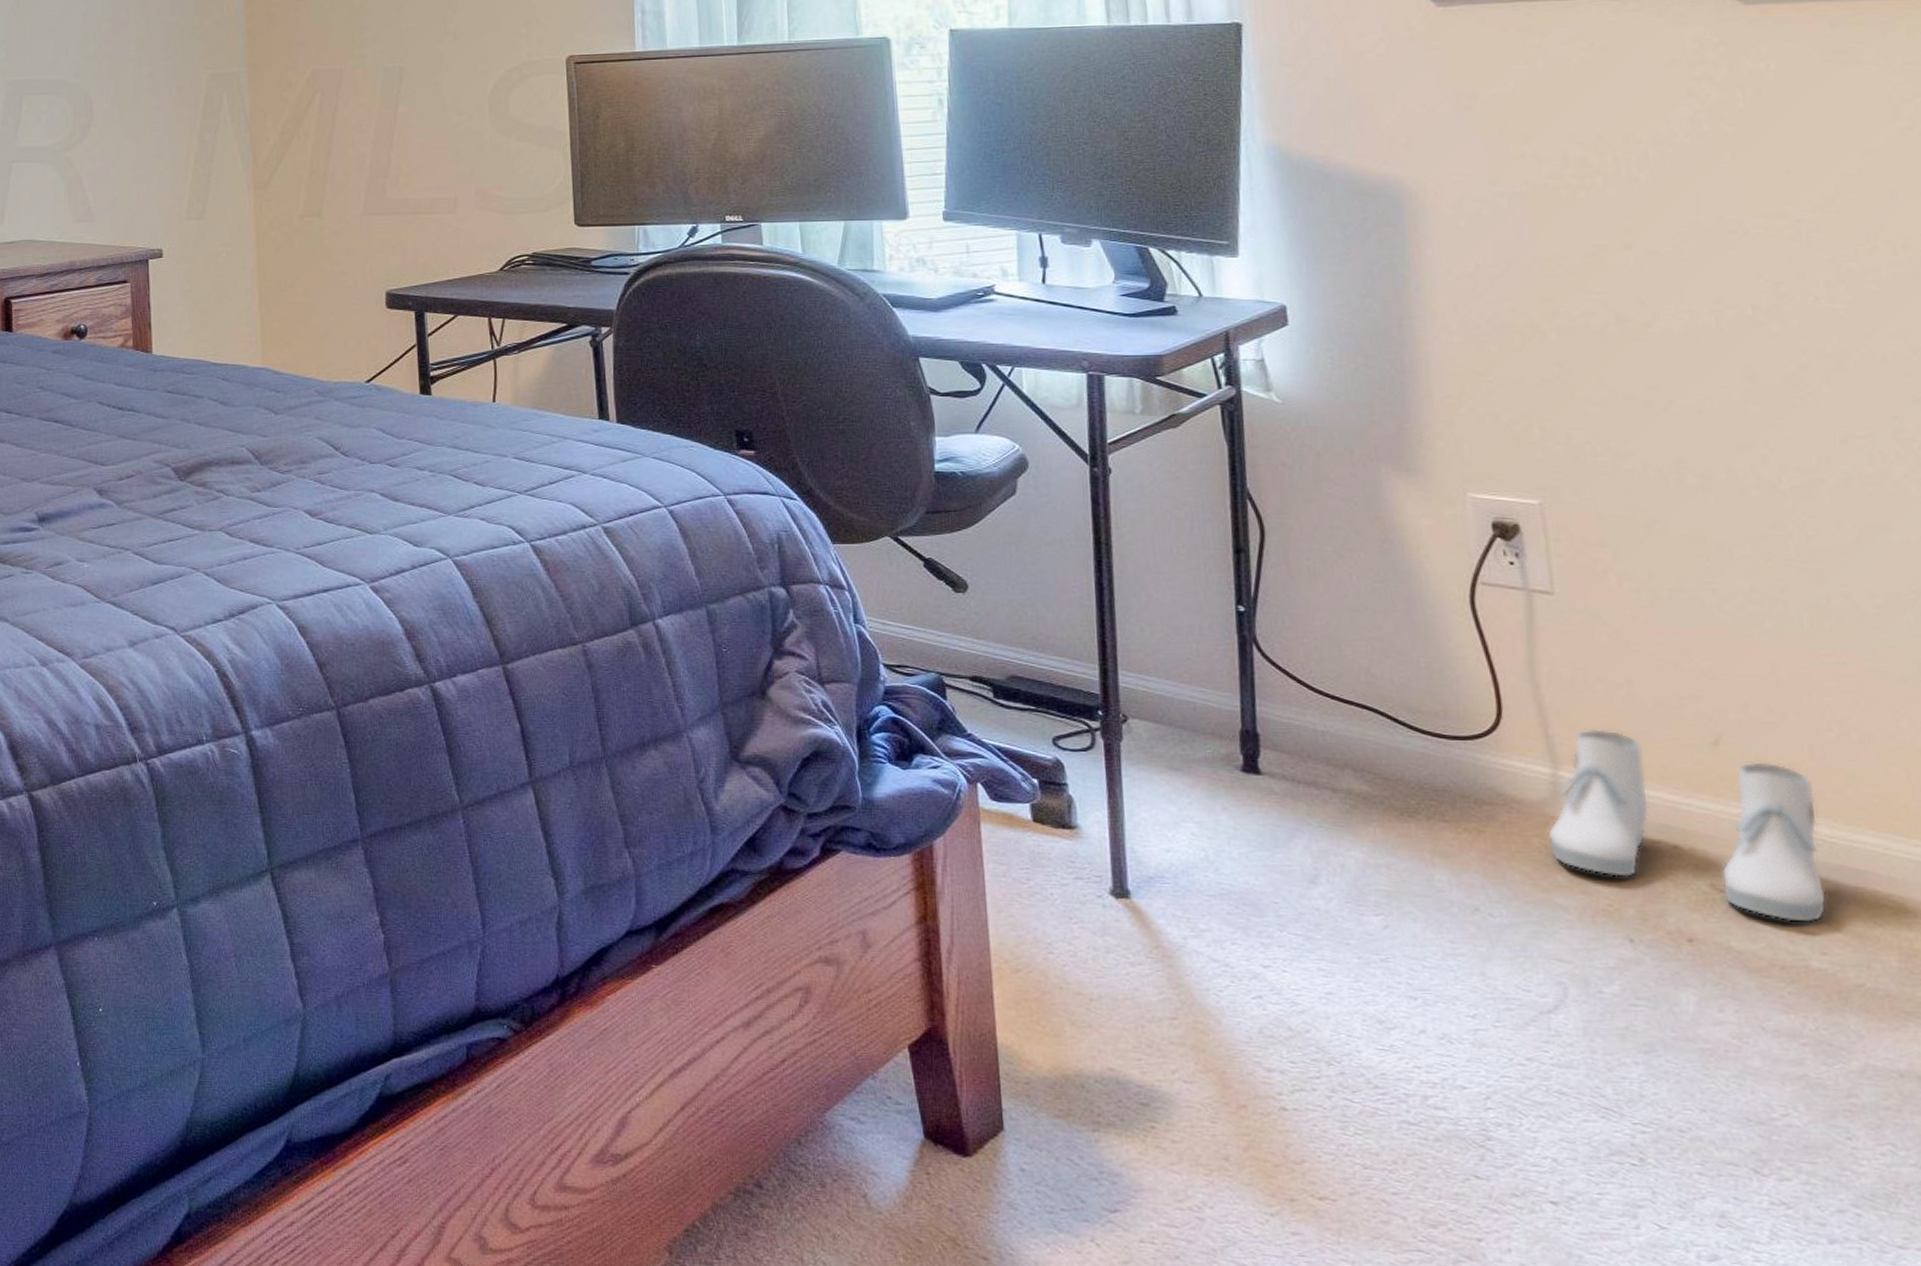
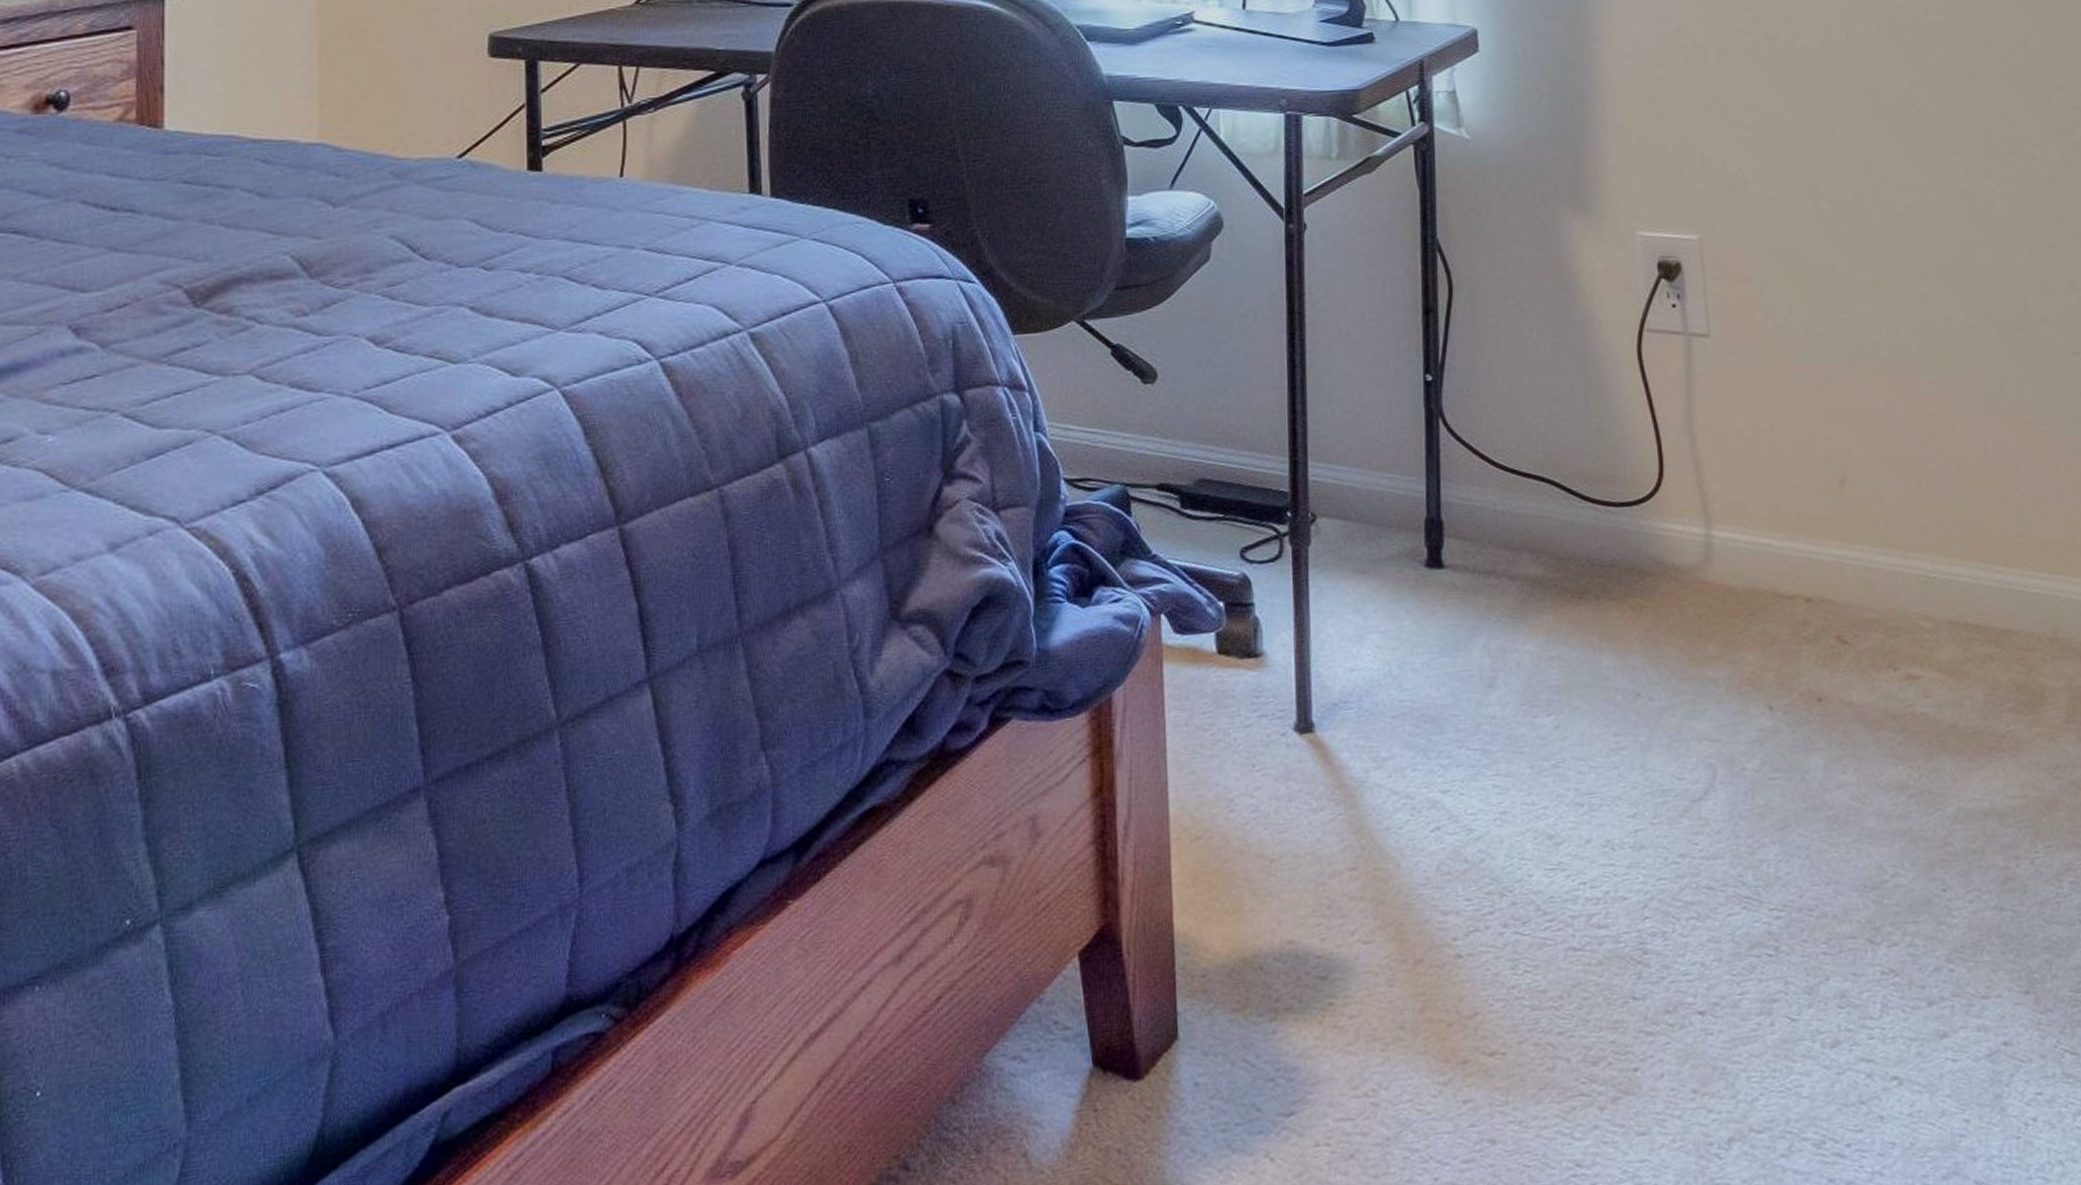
boots: present [1547,729,1827,924] -> none [1701,479,1929,668]

